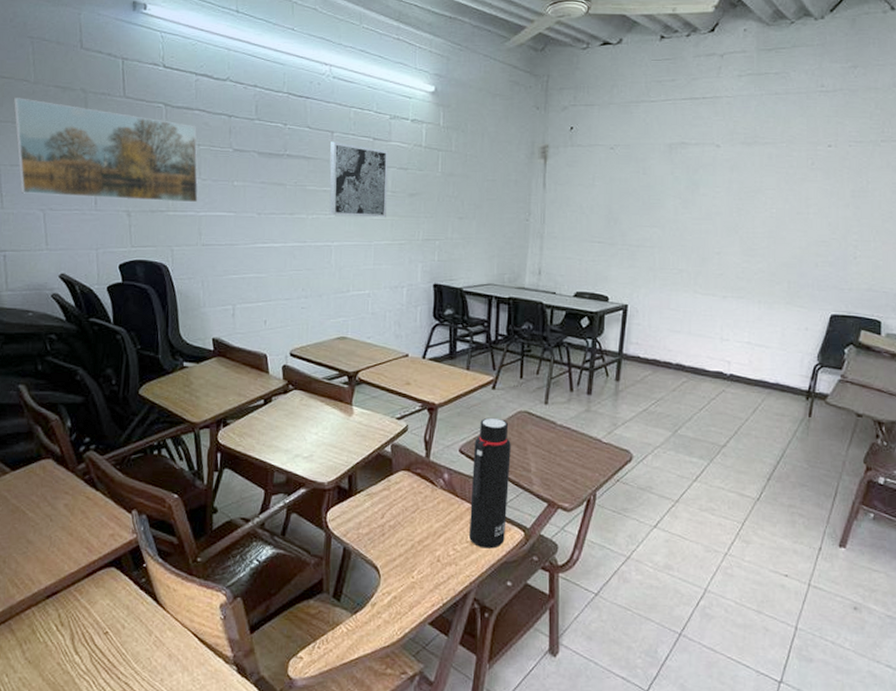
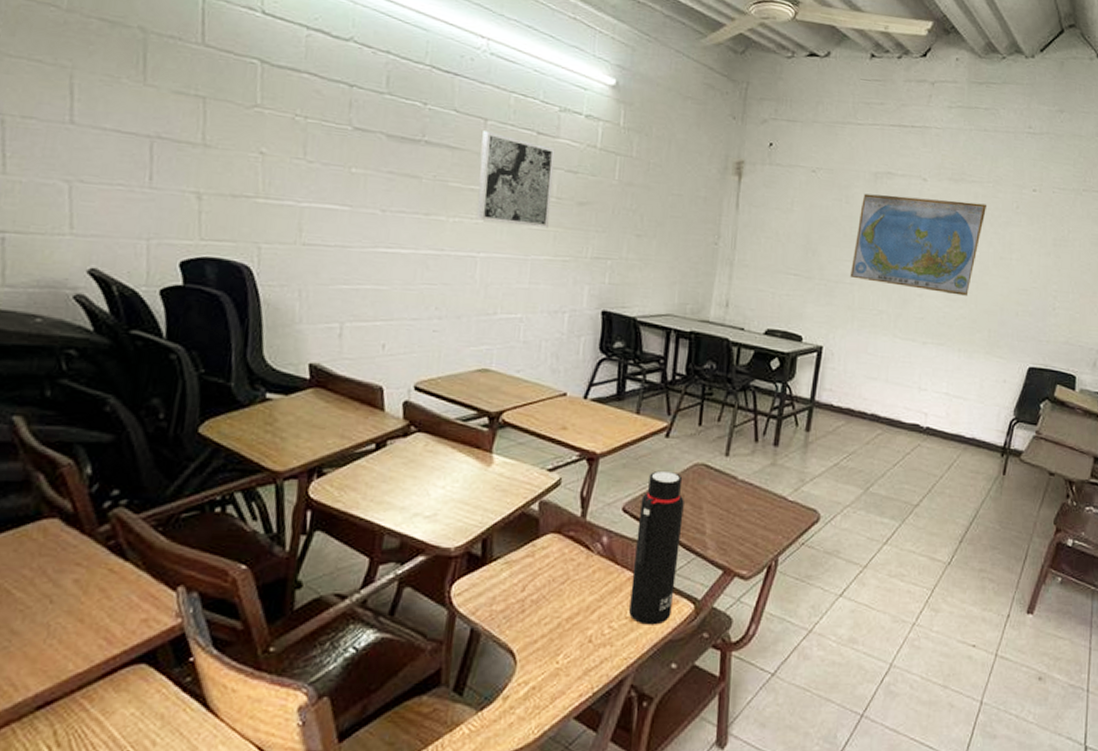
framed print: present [13,98,198,203] -> none [32,26,304,190]
world map: none [650,163,782,251] -> present [849,193,988,296]

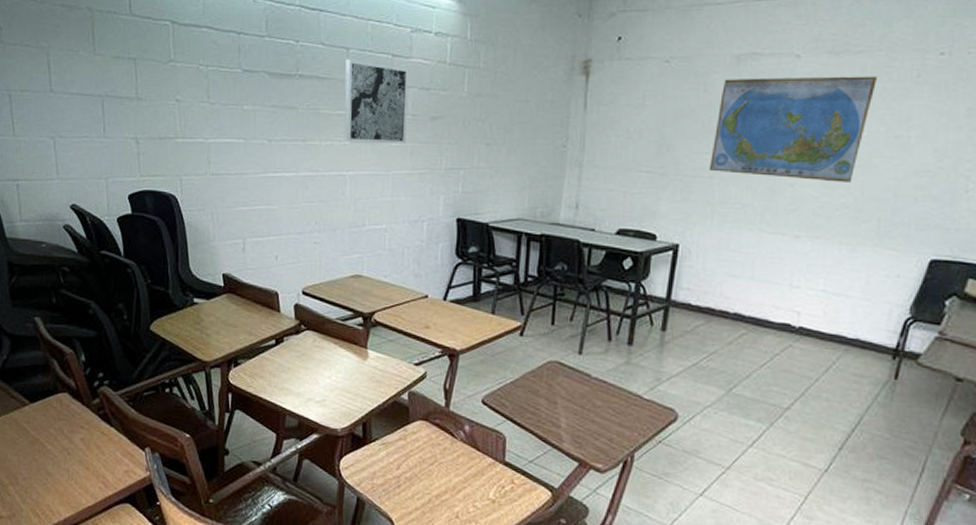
water bottle: present [629,470,684,625] -> none [491,366,539,508]

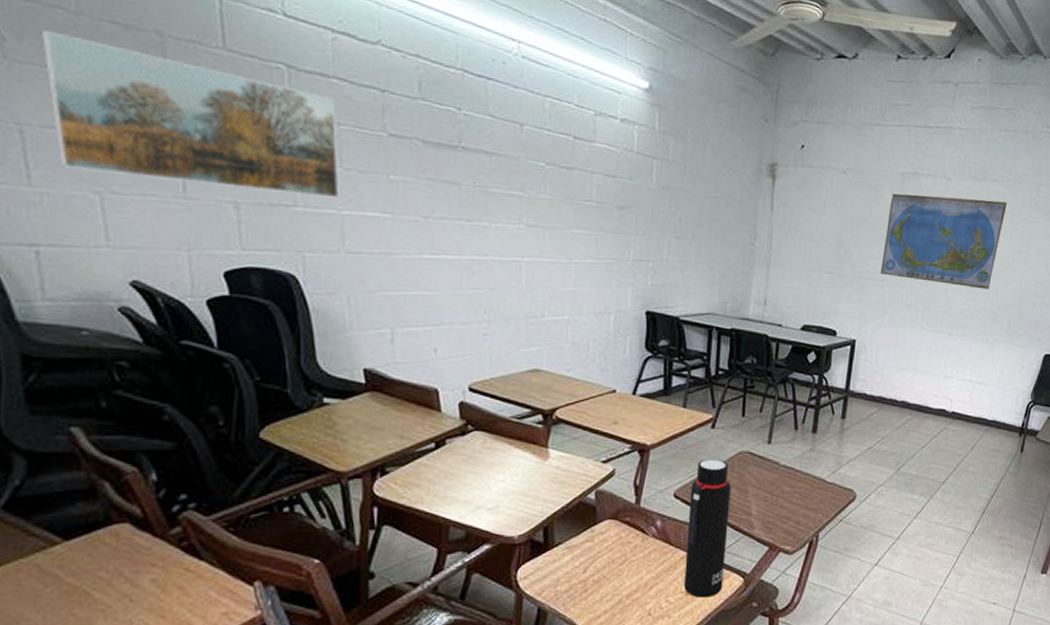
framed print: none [21,18,207,129] -> present [40,30,340,198]
wall art: present [344,59,409,144] -> none [518,136,593,232]
water bottle: none [491,366,539,508] -> present [684,459,731,598]

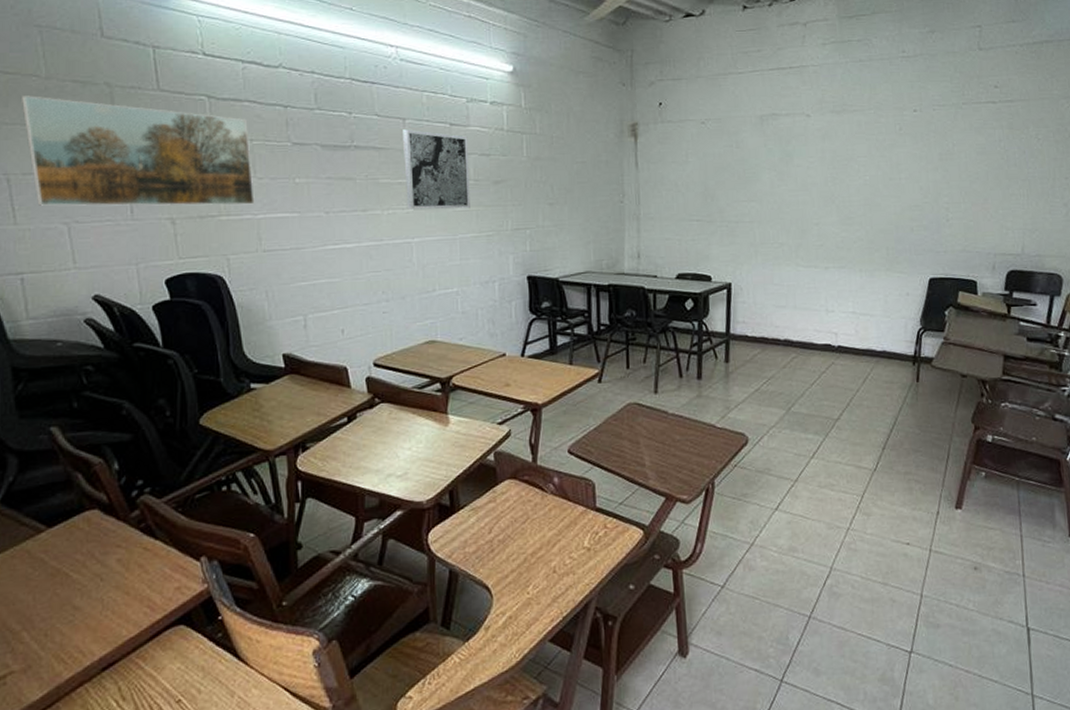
wall art: none [518,136,593,232] -> present [403,129,470,210]
water bottle: present [684,459,731,598] -> none [583,412,624,553]
world map: present [880,193,1008,289] -> none [748,130,871,220]

